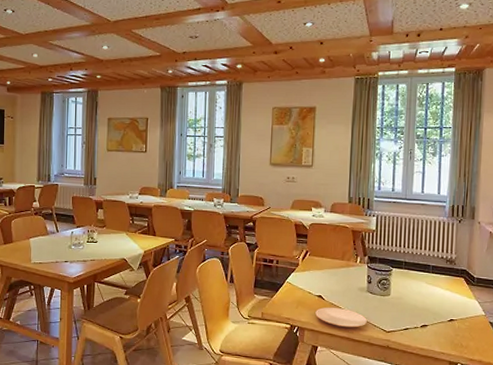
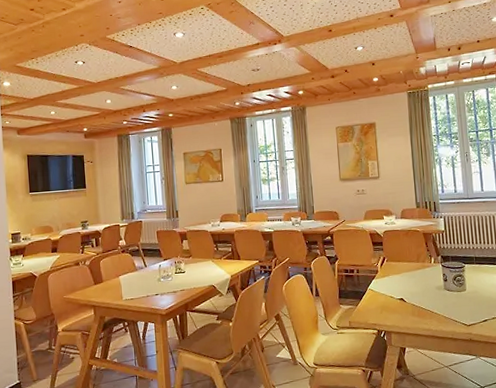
plate: present [315,307,367,328] -> none [399,308,448,326]

